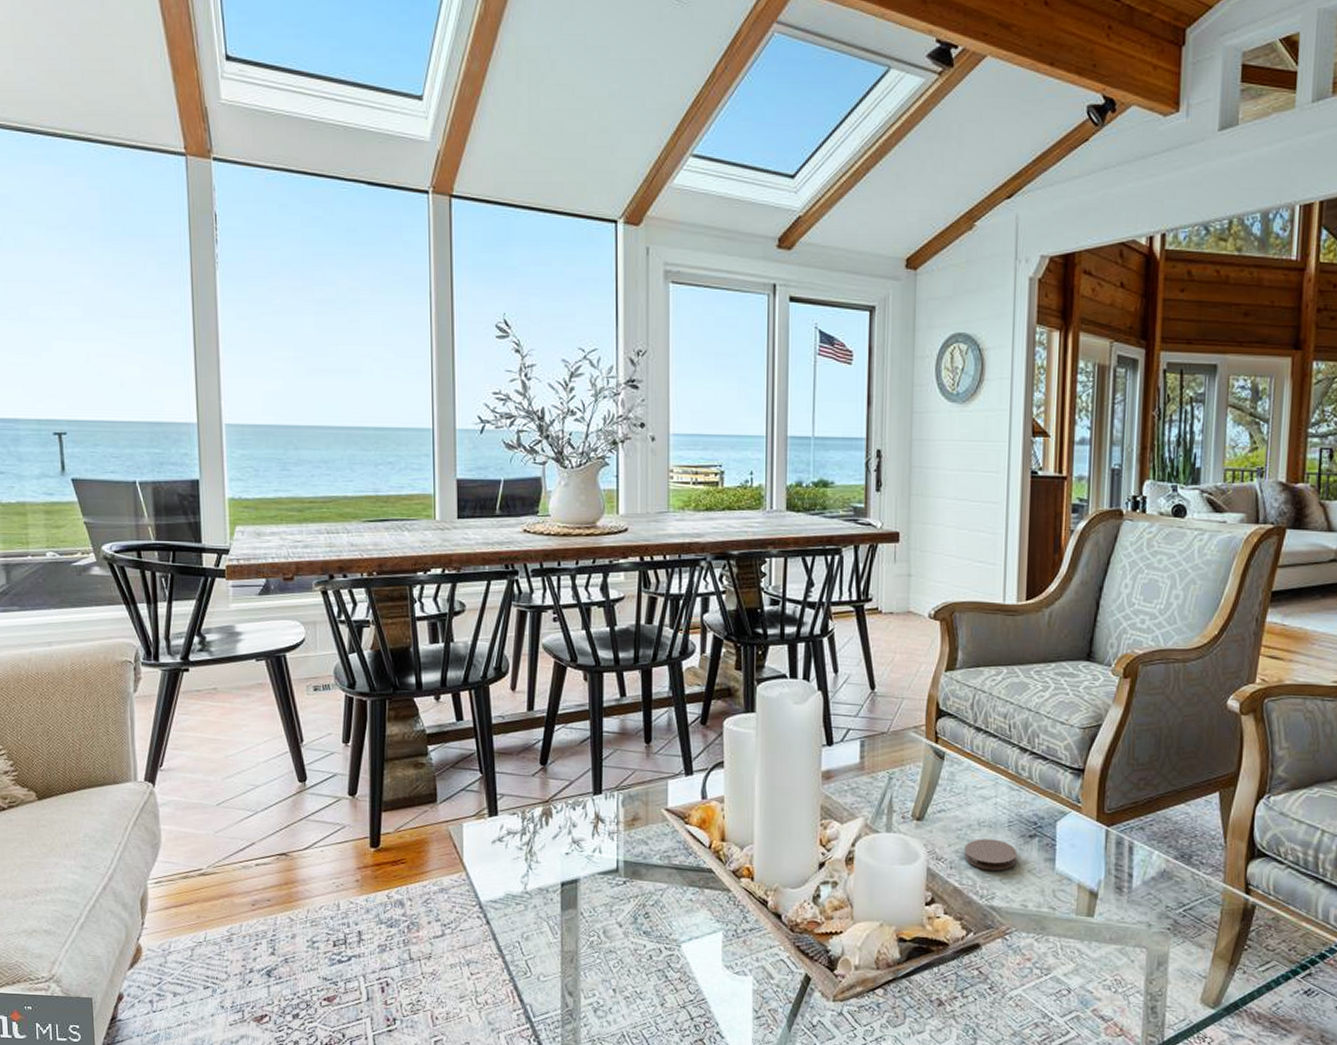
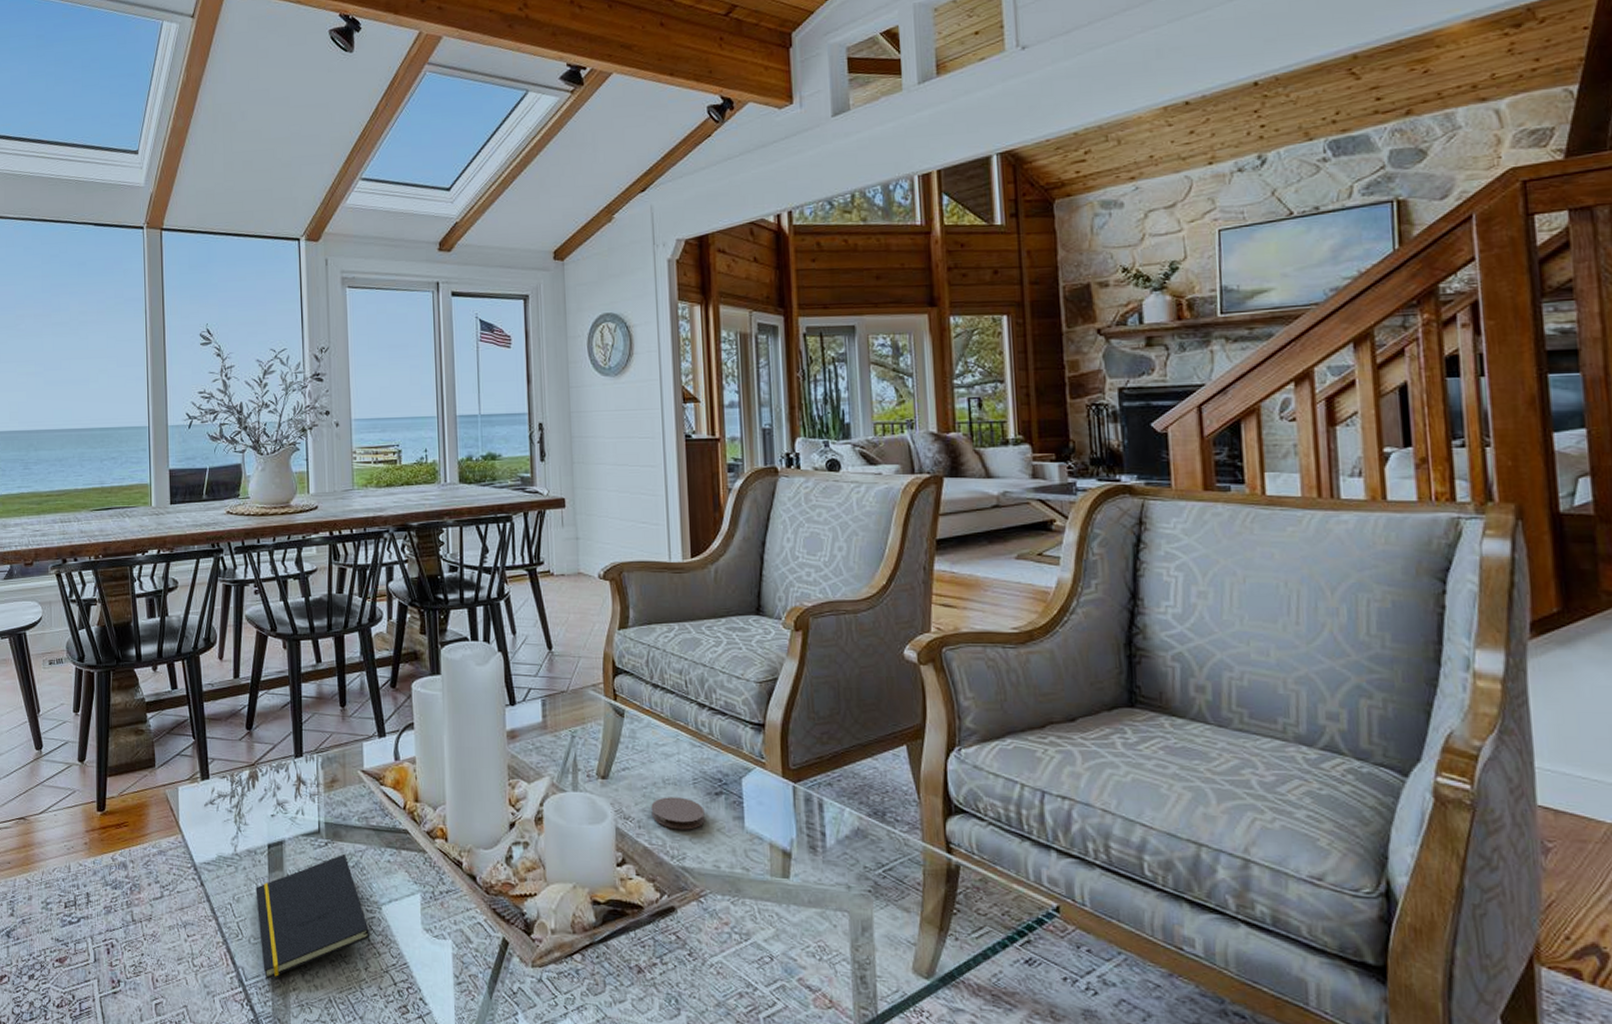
notepad: none [546,892,668,1015] -> present [255,853,371,979]

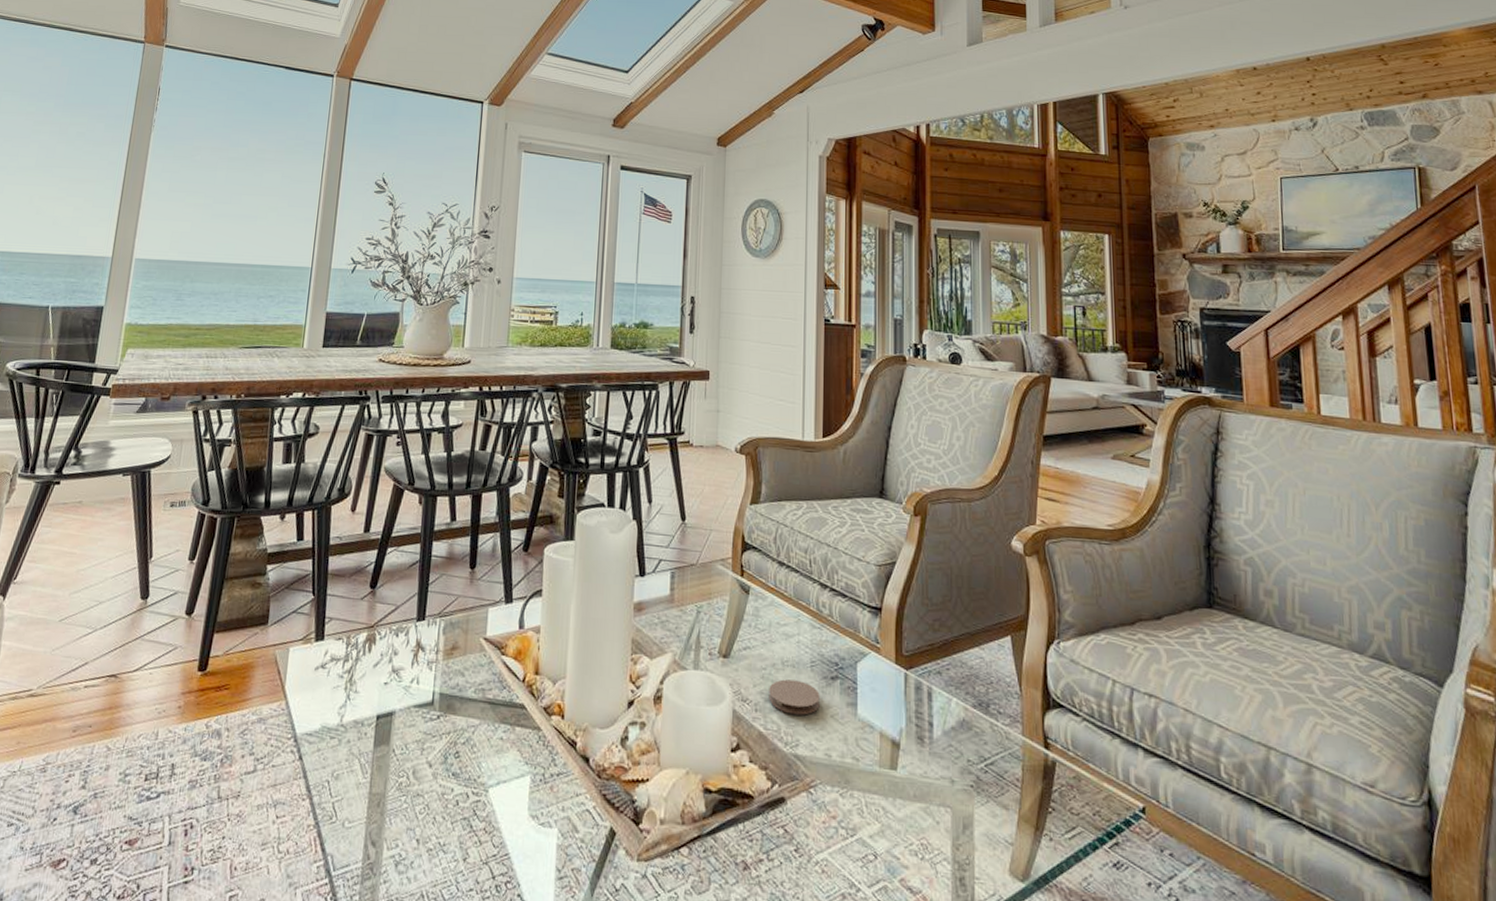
notepad: present [255,853,371,979] -> none [354,728,474,869]

